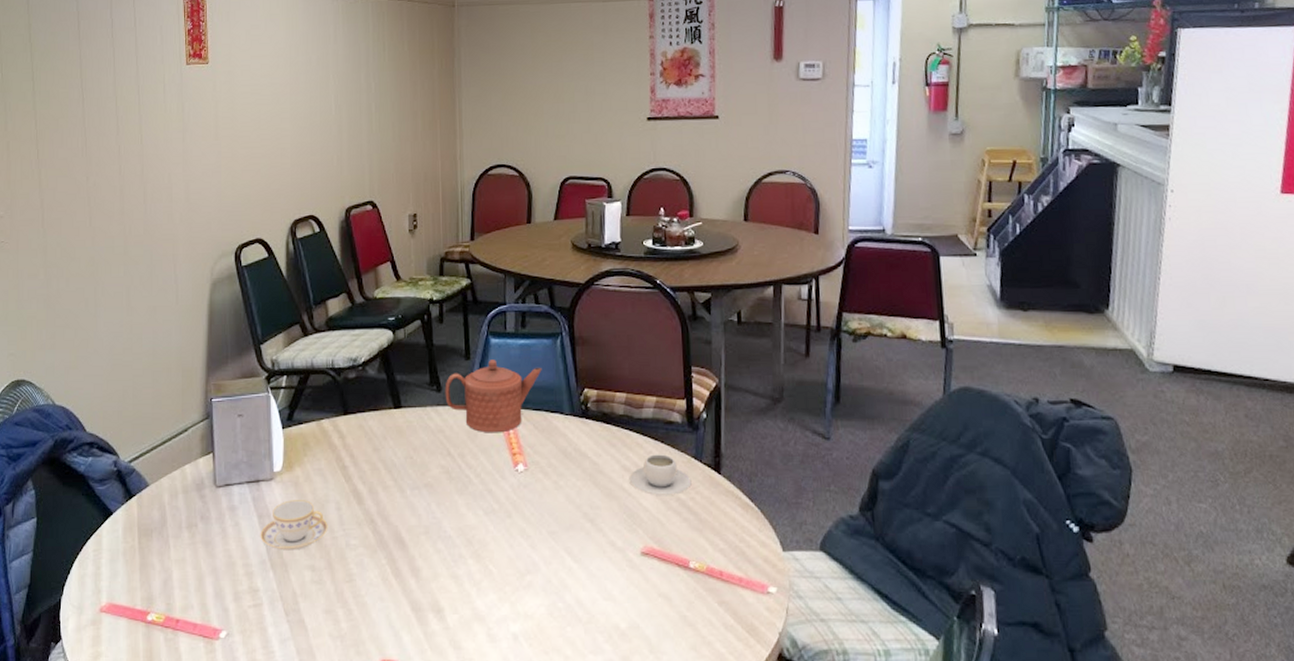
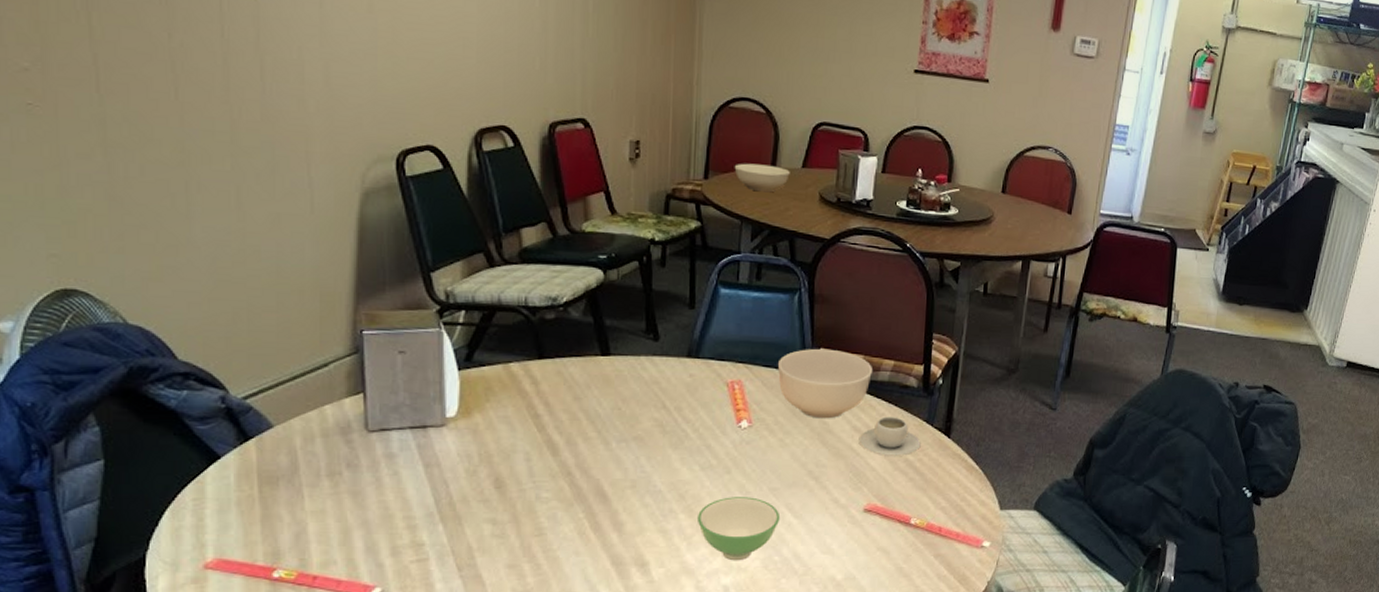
teacup: present [260,500,328,551] -> none [426,449,515,503]
teapot: present [445,360,542,433] -> none [663,311,776,388]
bowl: none [485,541,561,608] -> present [698,497,781,561]
bowl: none [495,221,544,247] -> present [734,163,790,193]
bowl: none [546,389,637,459] -> present [777,348,874,419]

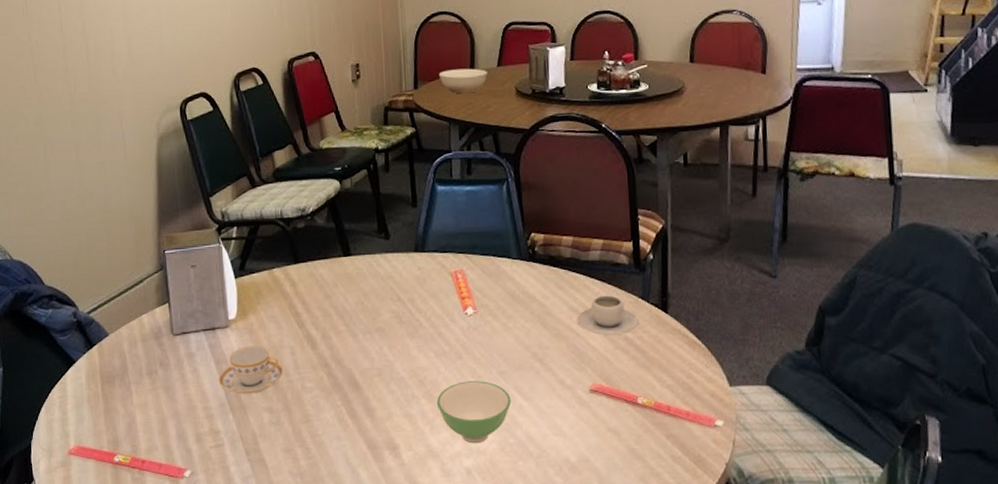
teacup: none [426,449,515,503] -> present [218,346,284,394]
bowl: present [777,348,874,419] -> none [494,233,584,302]

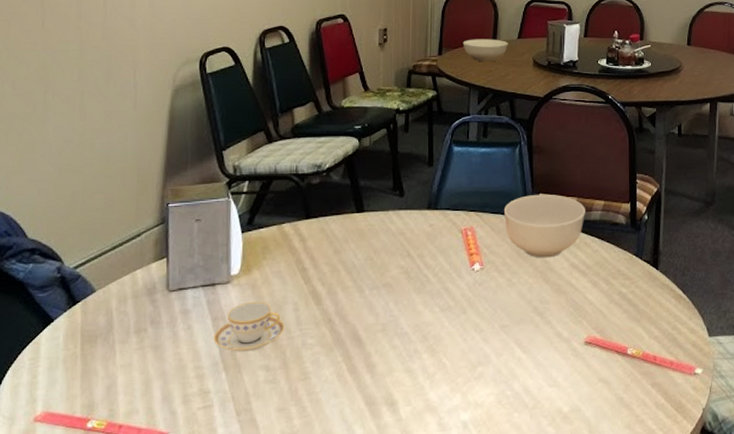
bowl: present [437,381,512,444] -> none [439,335,511,397]
bowl: none [494,233,584,302] -> present [503,194,586,258]
teacup: present [577,295,639,335] -> none [577,252,632,290]

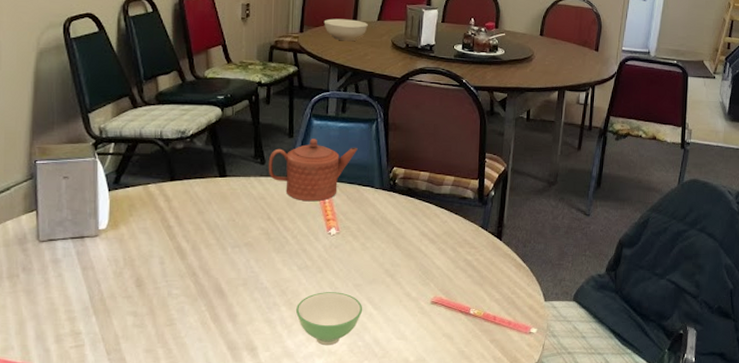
teacup: present [213,302,285,352] -> none [83,255,152,299]
teapot: none [407,167,501,235] -> present [268,139,358,202]
bowl: none [439,335,511,397] -> present [296,292,363,346]
bowl: present [503,194,586,258] -> none [359,167,437,226]

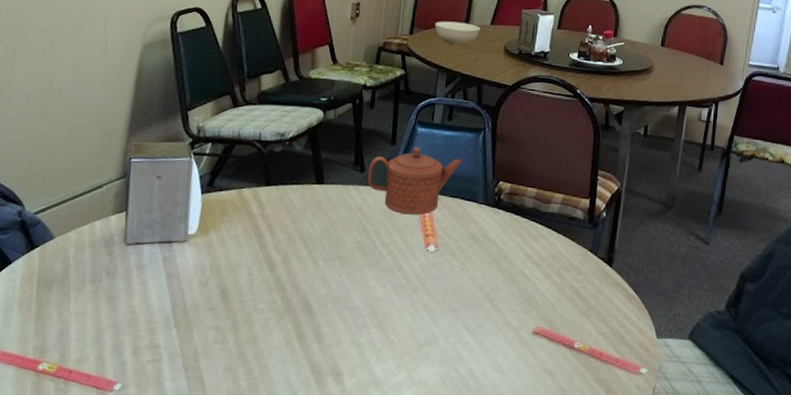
bowl: present [296,292,363,346] -> none [387,315,459,376]

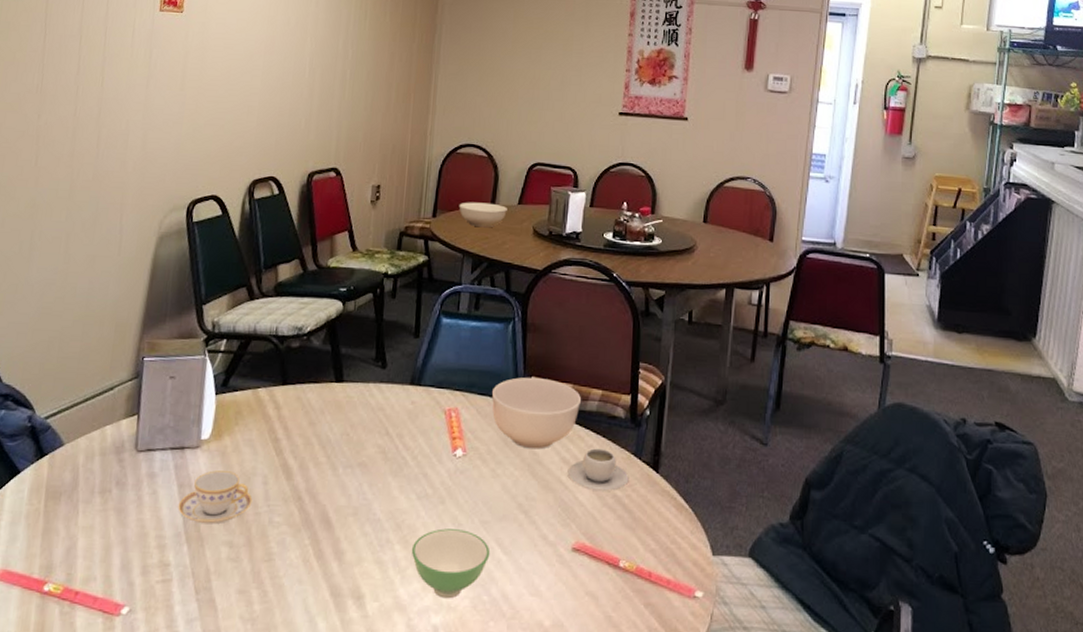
teacup: none [166,262,238,311] -> present [178,470,253,524]
teapot: present [367,147,463,215] -> none [389,340,491,415]
bowl: none [387,315,459,376] -> present [412,528,491,599]
bowl: none [462,181,545,246] -> present [491,377,582,450]
teacup: none [530,245,586,283] -> present [567,448,629,491]

